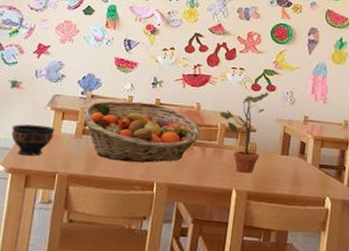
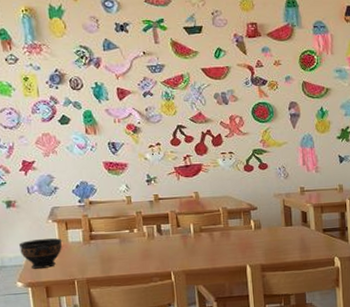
fruit basket: present [82,101,201,163] -> none [83,199,205,259]
potted plant: present [219,92,269,173] -> none [219,170,266,249]

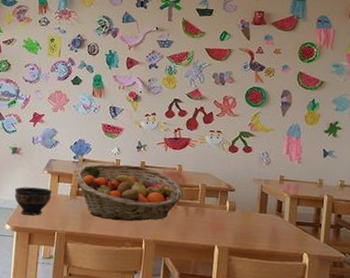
fruit basket: none [83,199,205,259] -> present [75,164,184,221]

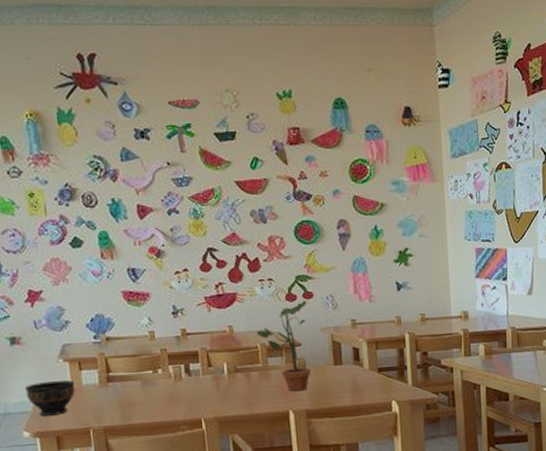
fruit basket: present [75,164,184,221] -> none [99,334,241,404]
potted plant: none [200,153,246,231] -> present [256,300,311,392]

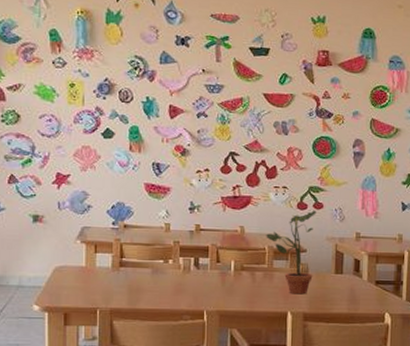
bowl: present [25,380,75,416] -> none [41,260,89,293]

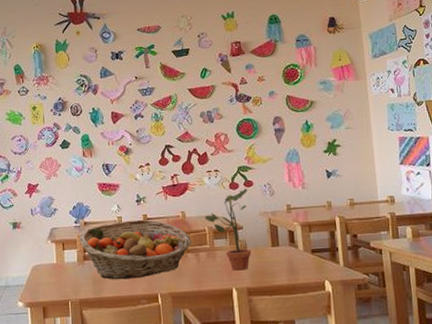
fruit basket: none [115,228,248,292] -> present [79,219,191,280]

